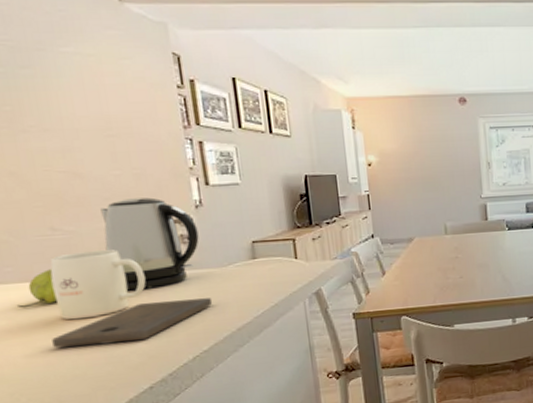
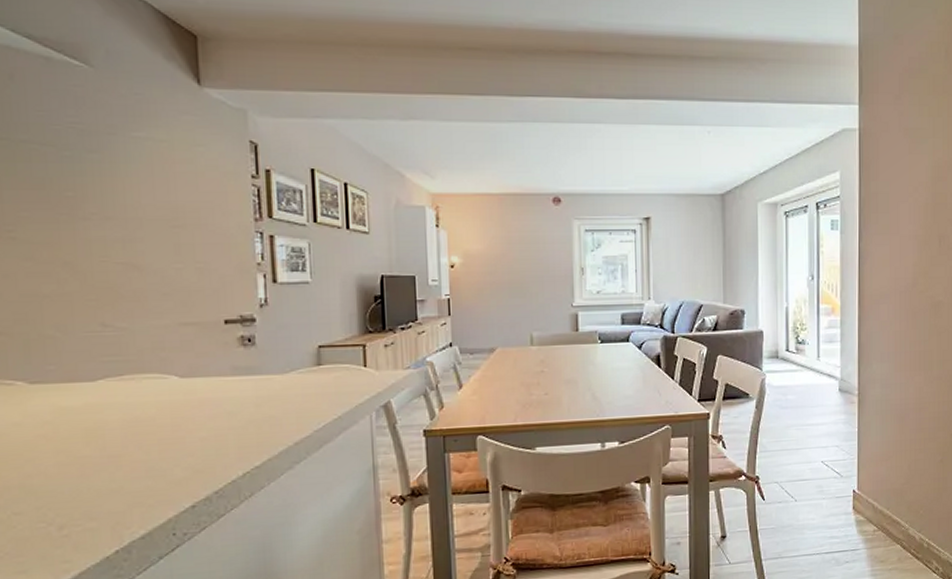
fruit: present [17,269,57,308] -> none [56,369,100,411]
mug: present [50,250,146,320] -> none [95,350,199,427]
cutting board: present [52,298,213,348] -> none [89,407,270,457]
kettle: present [100,197,199,291] -> none [157,294,261,396]

